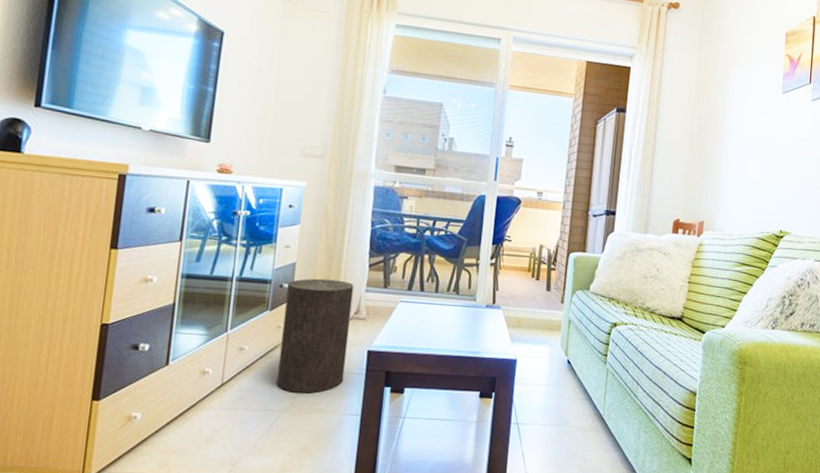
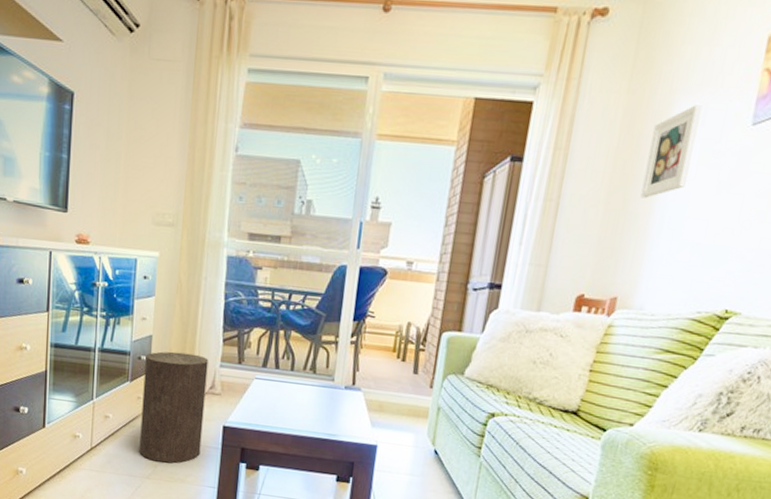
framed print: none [713,76,749,144] -> present [640,103,703,199]

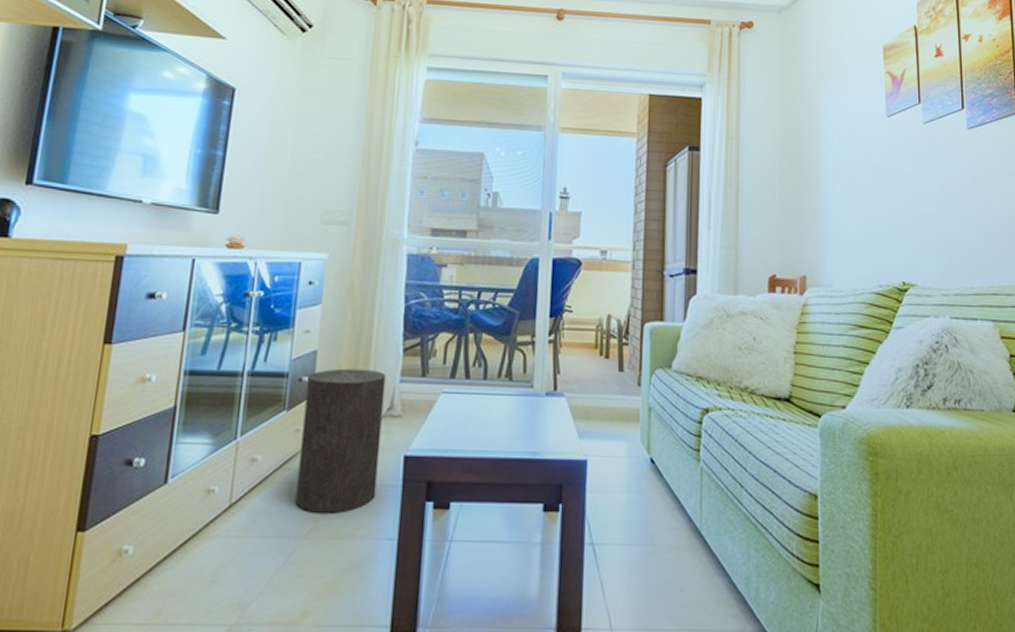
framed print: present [640,103,703,199] -> none [809,99,846,182]

